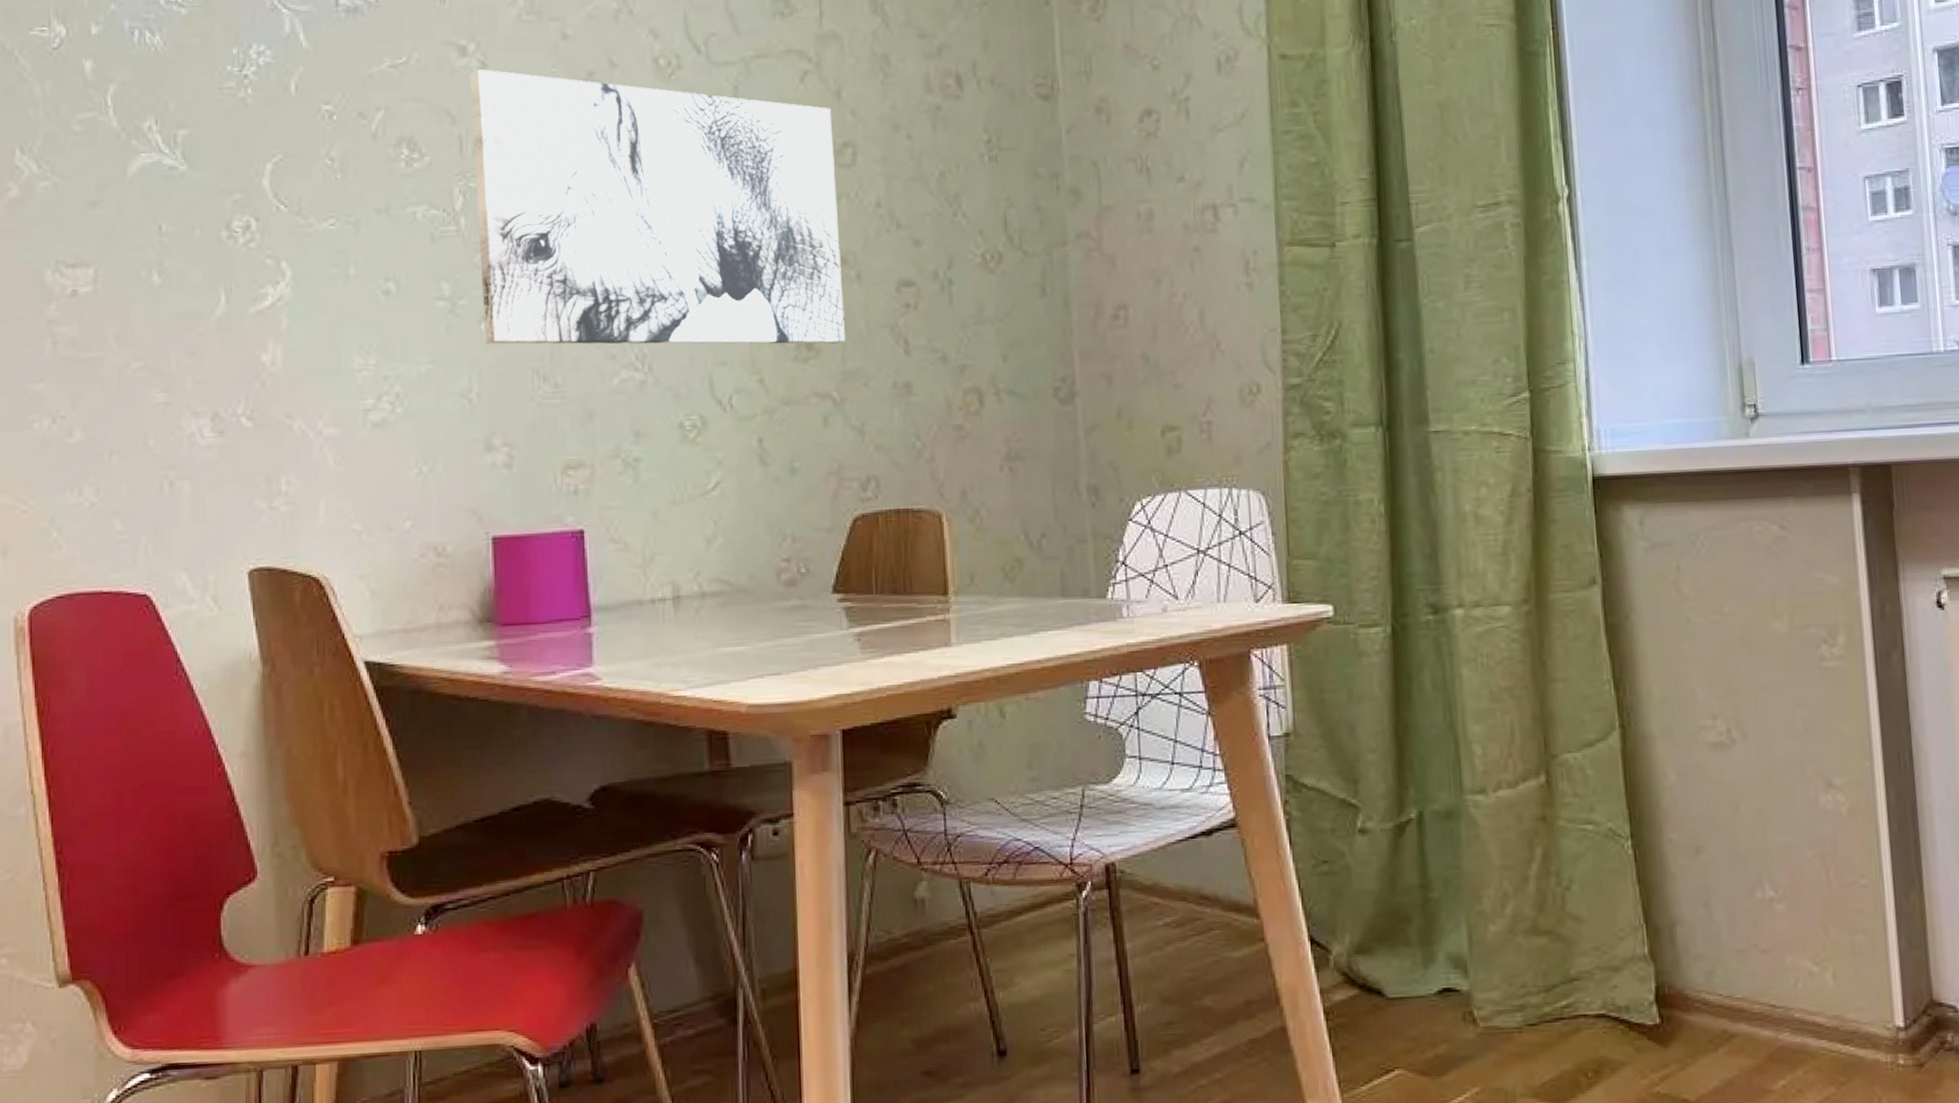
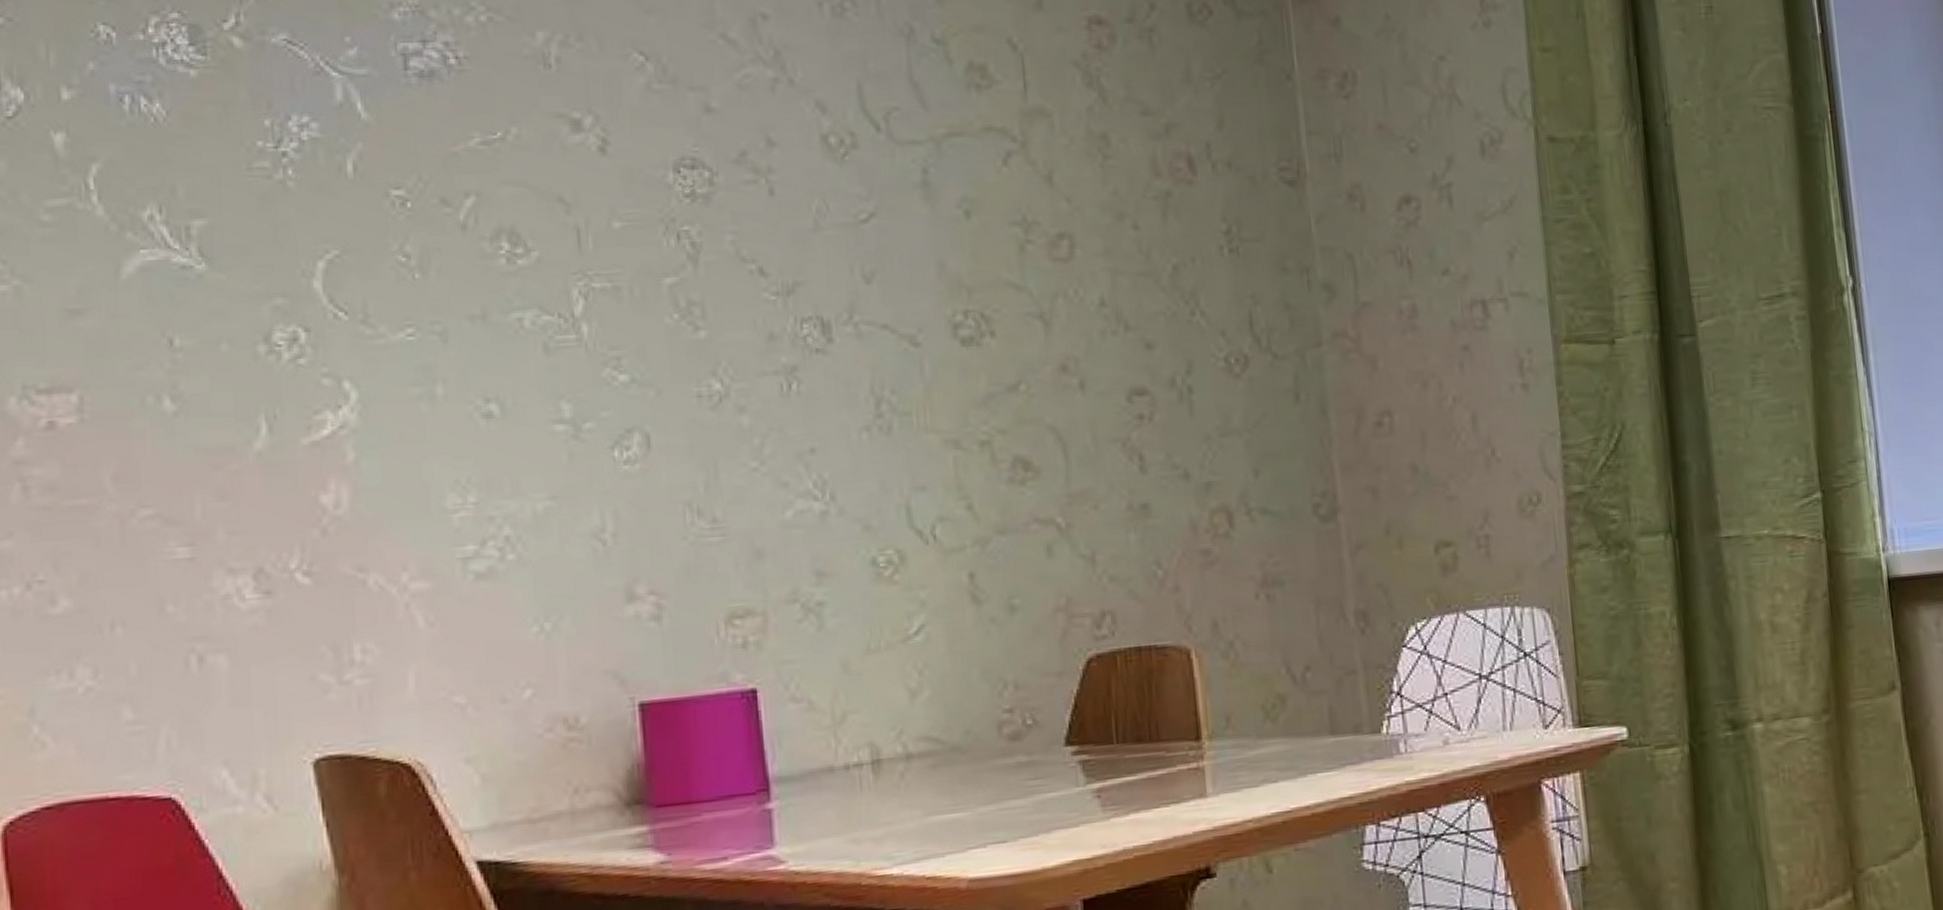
wall art: present [469,69,845,345] -> none [586,147,1069,475]

